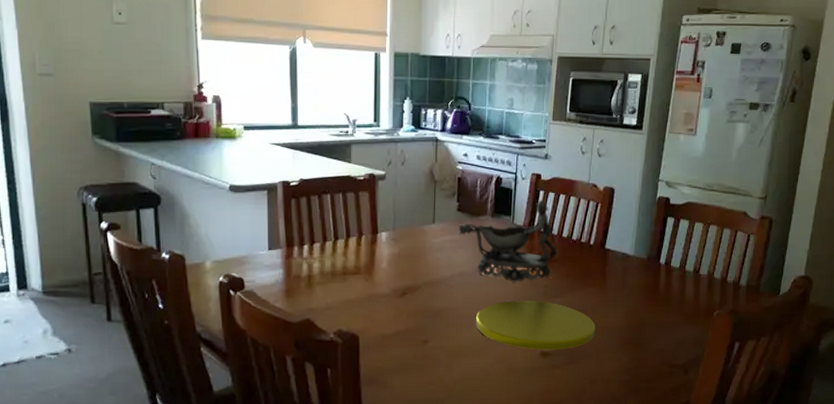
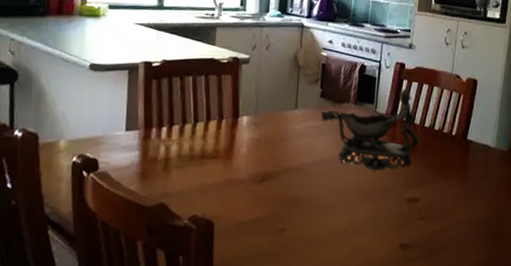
plate: present [475,301,596,350] -> none [334,190,456,242]

